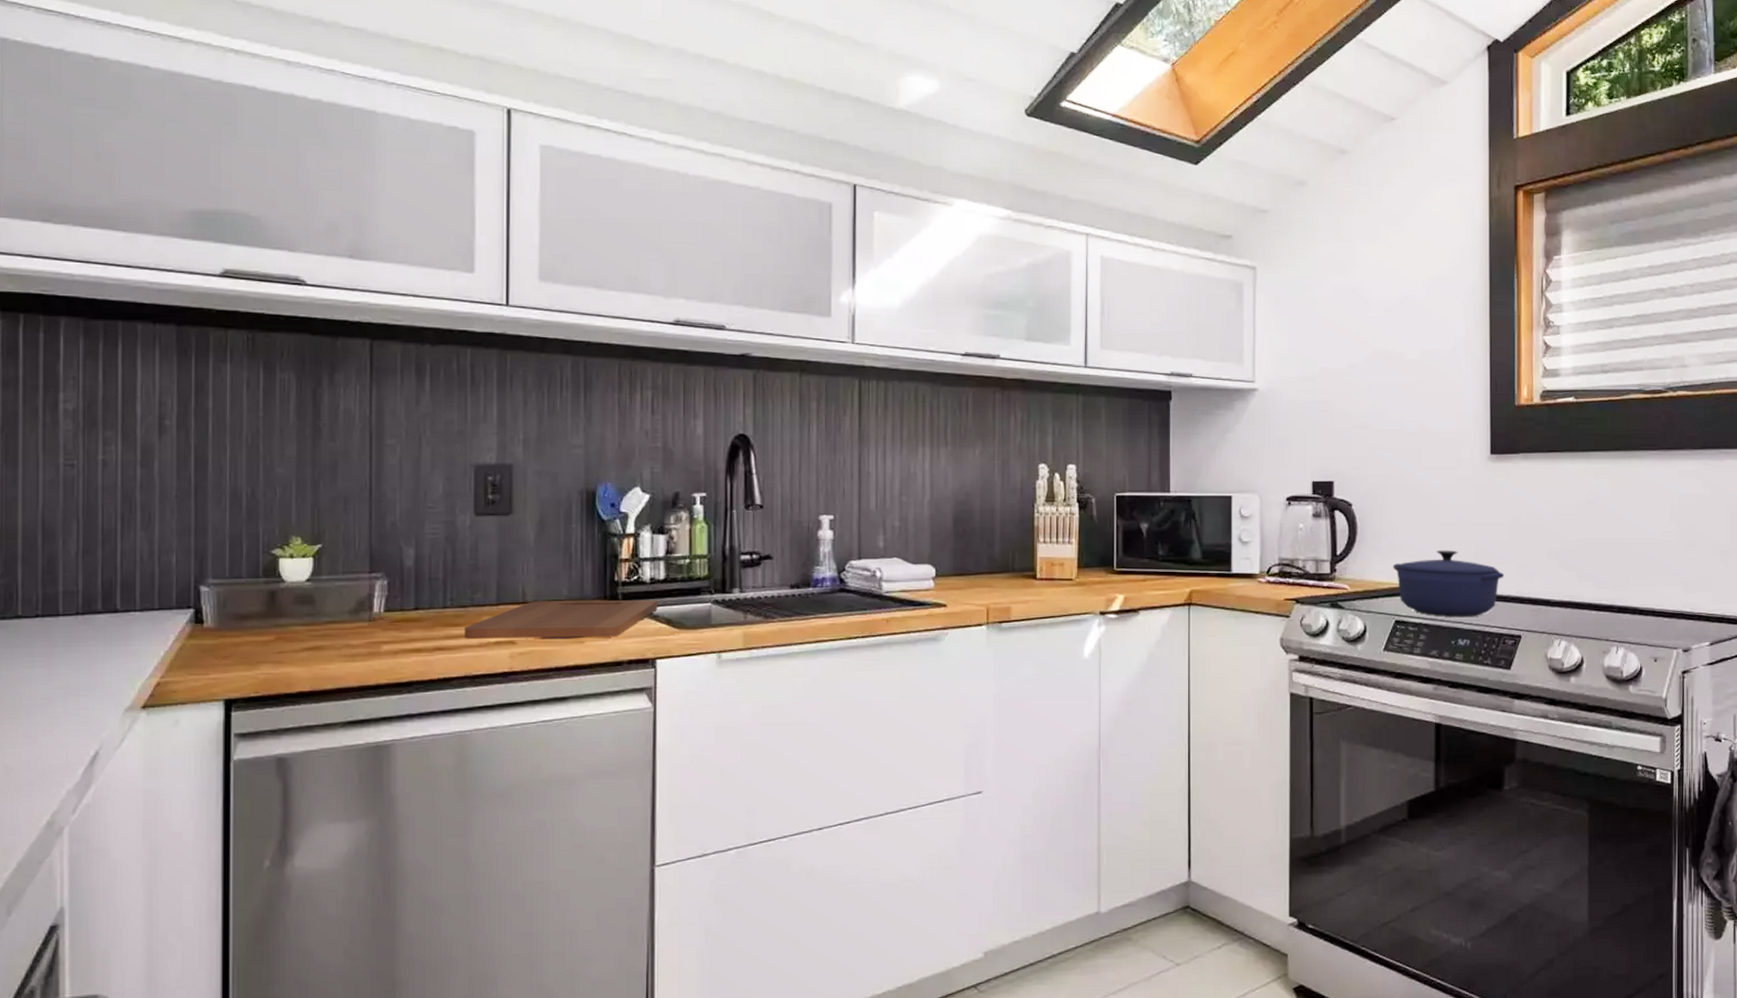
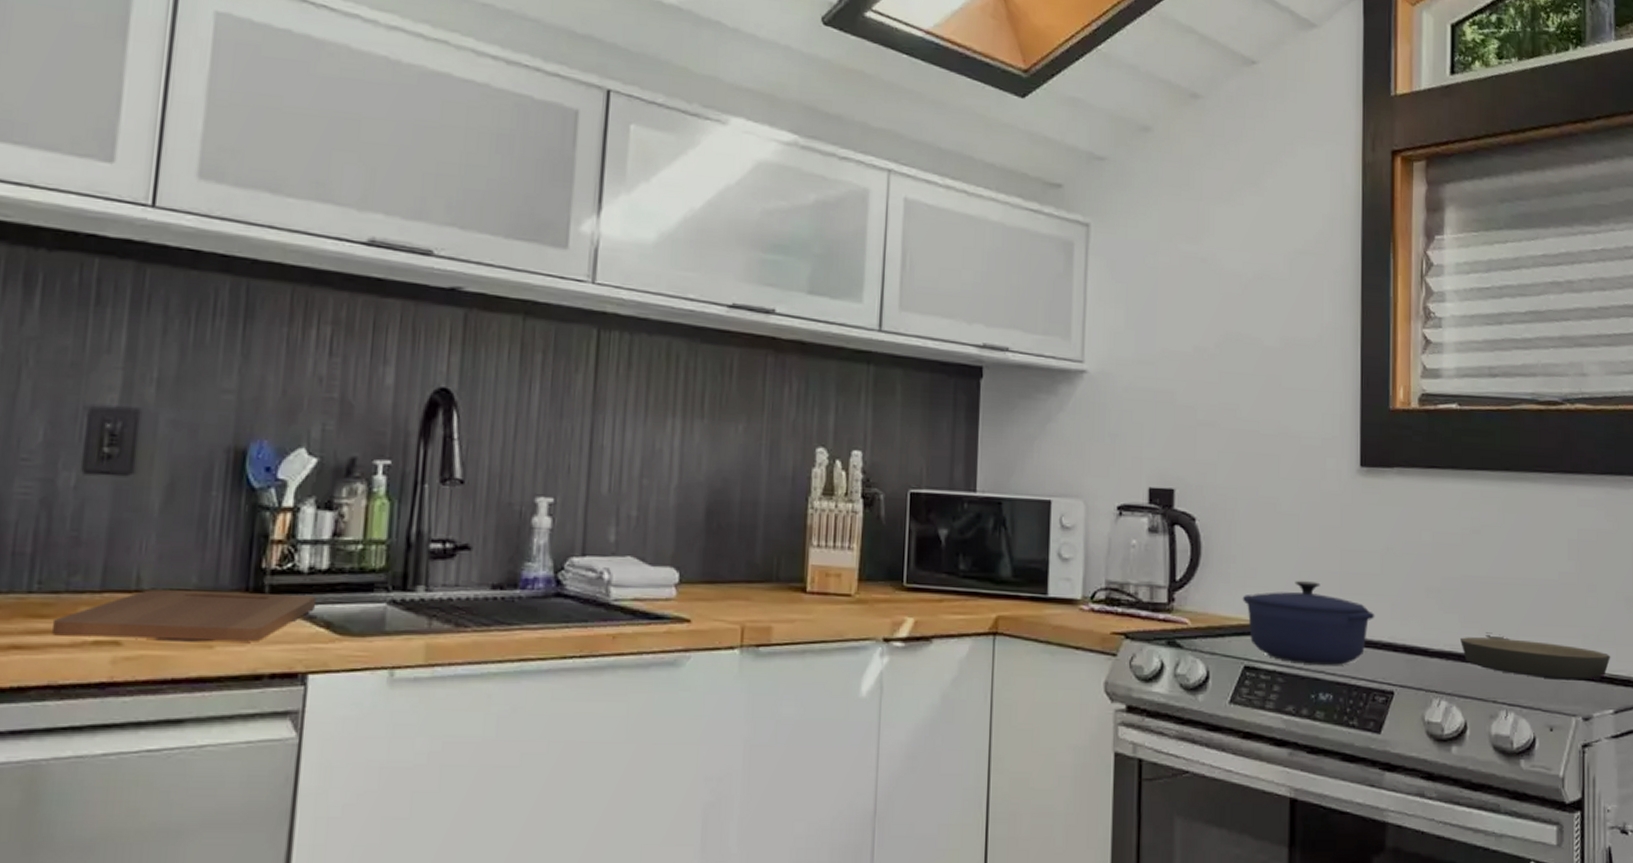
frying pan: none [1577,584,1708,620] -> present [1459,632,1611,681]

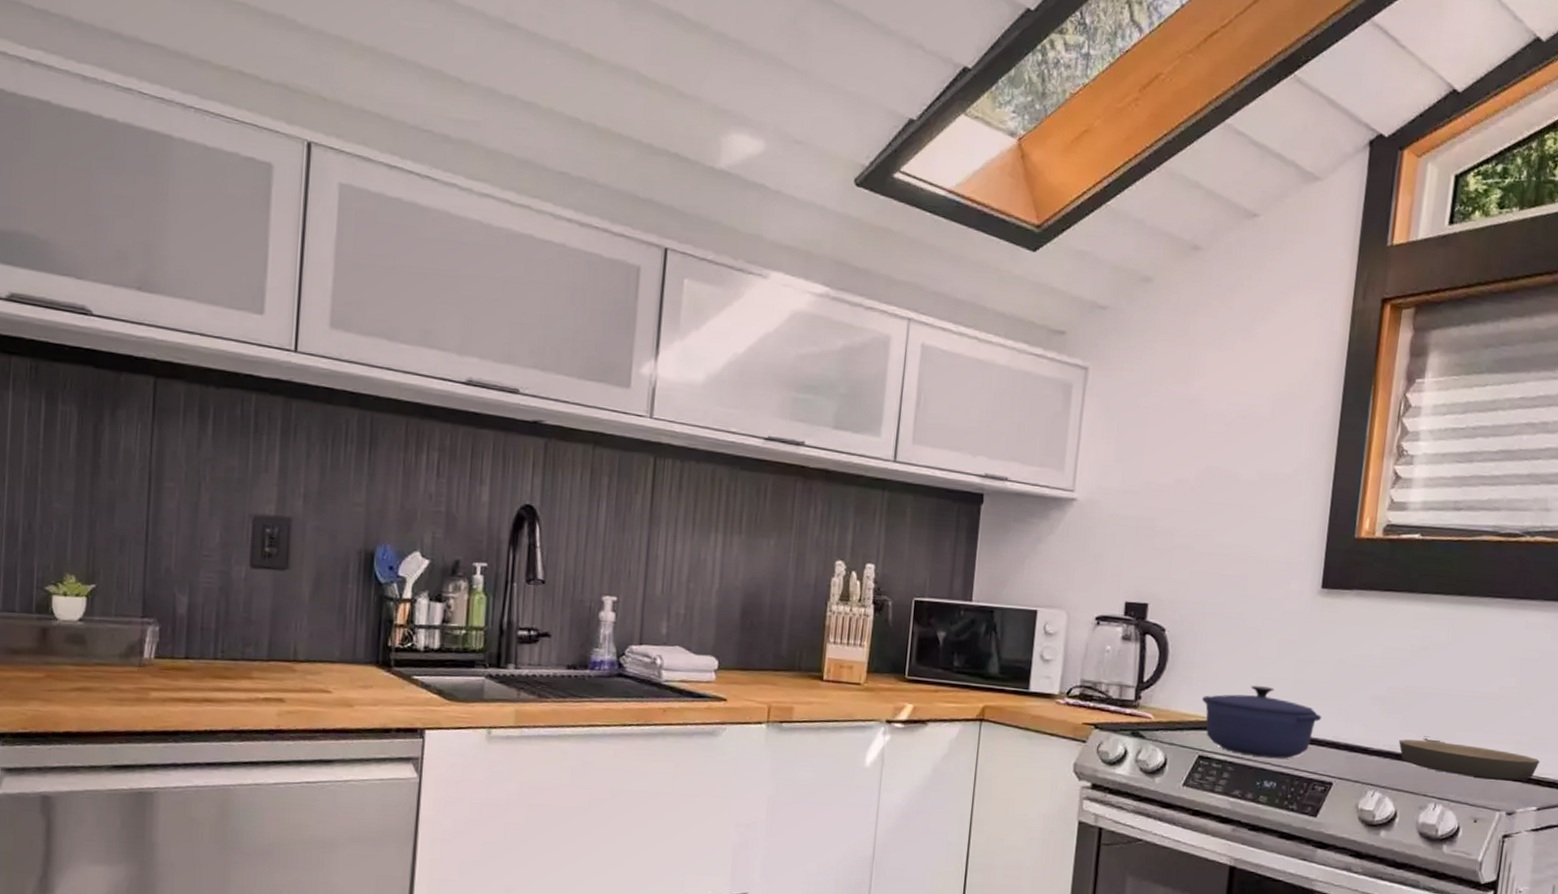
cutting board: present [52,589,317,642] -> none [234,660,431,704]

